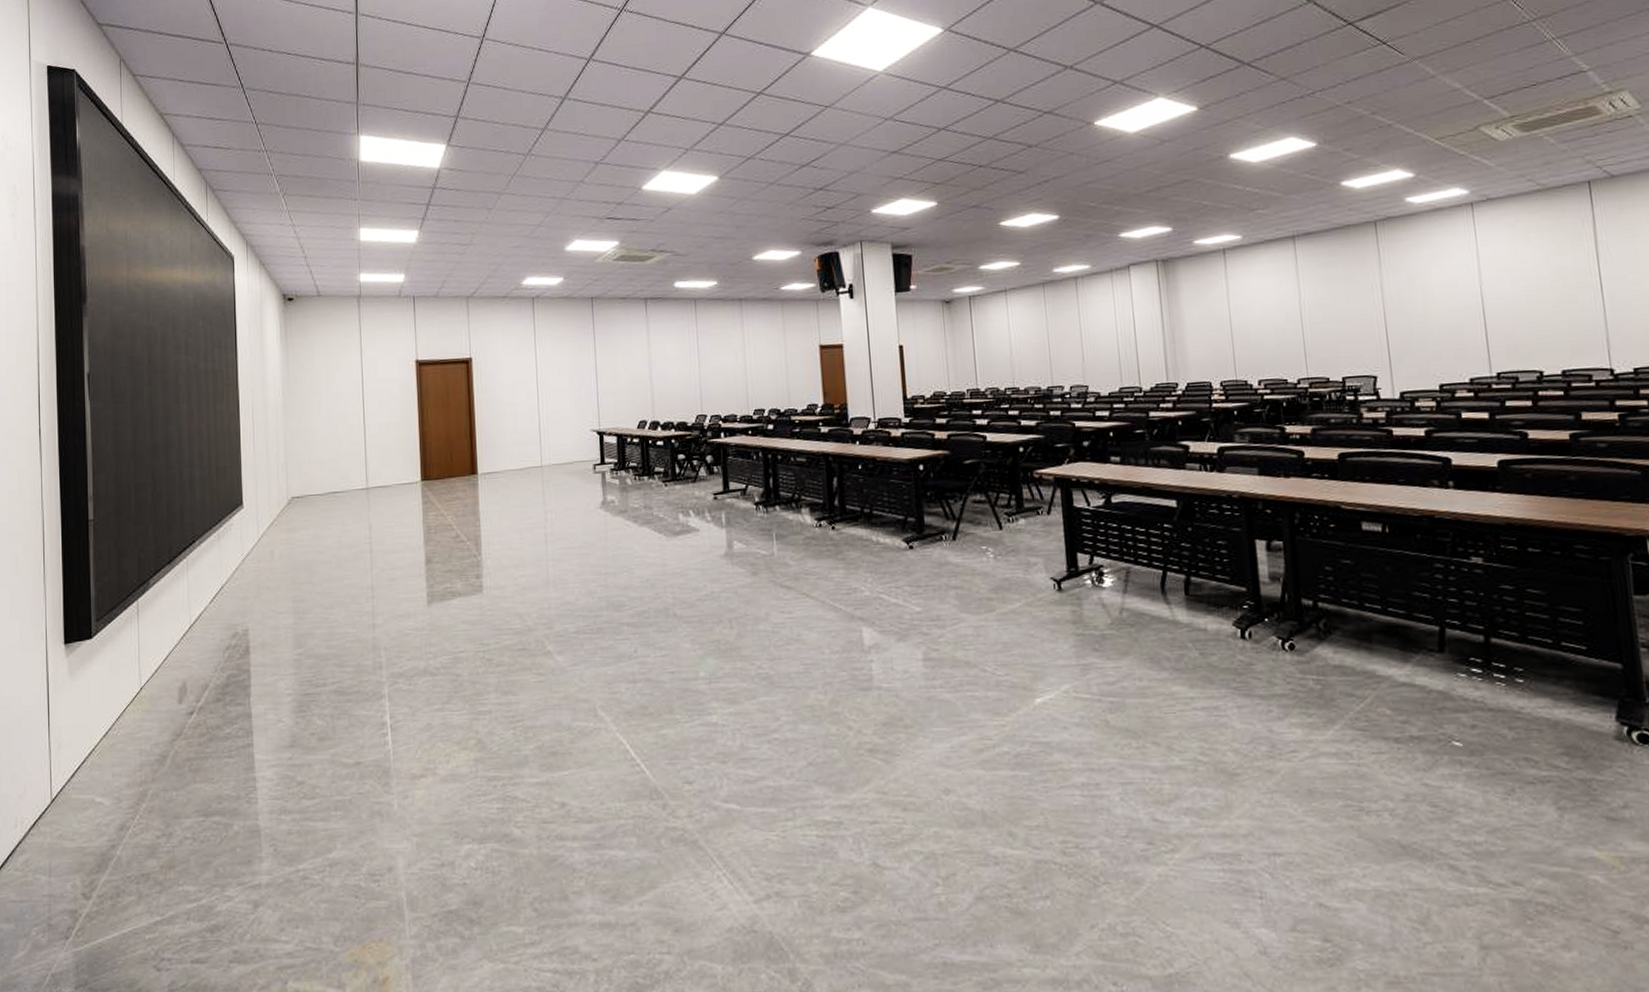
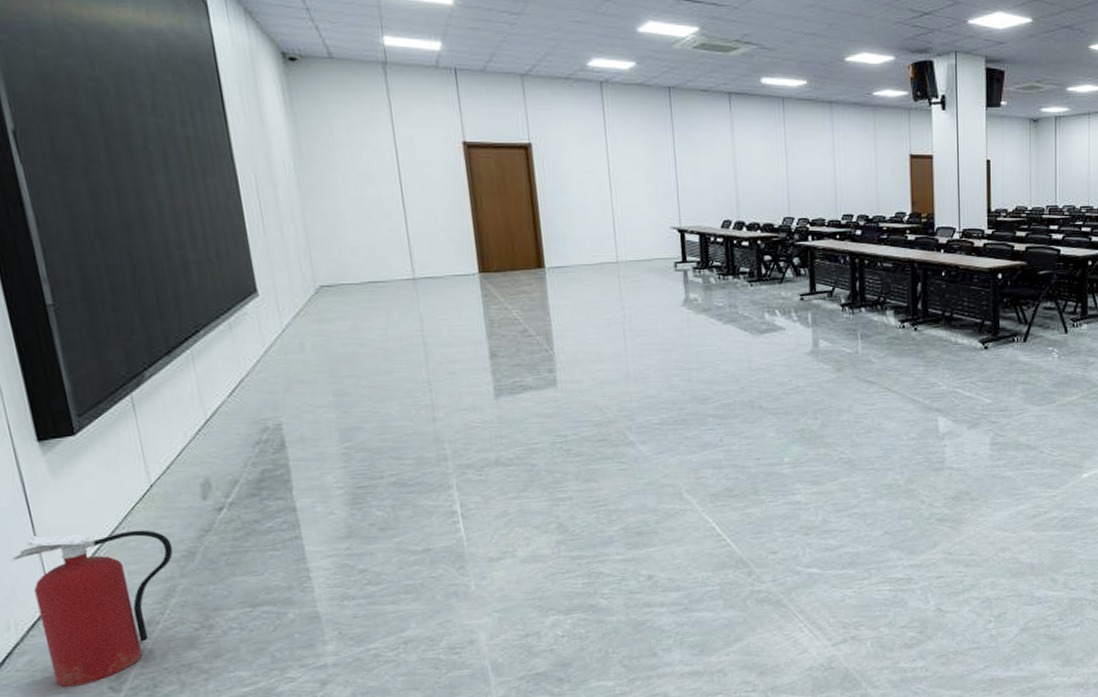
fire extinguisher: none [27,732,150,890] -> present [10,530,173,687]

